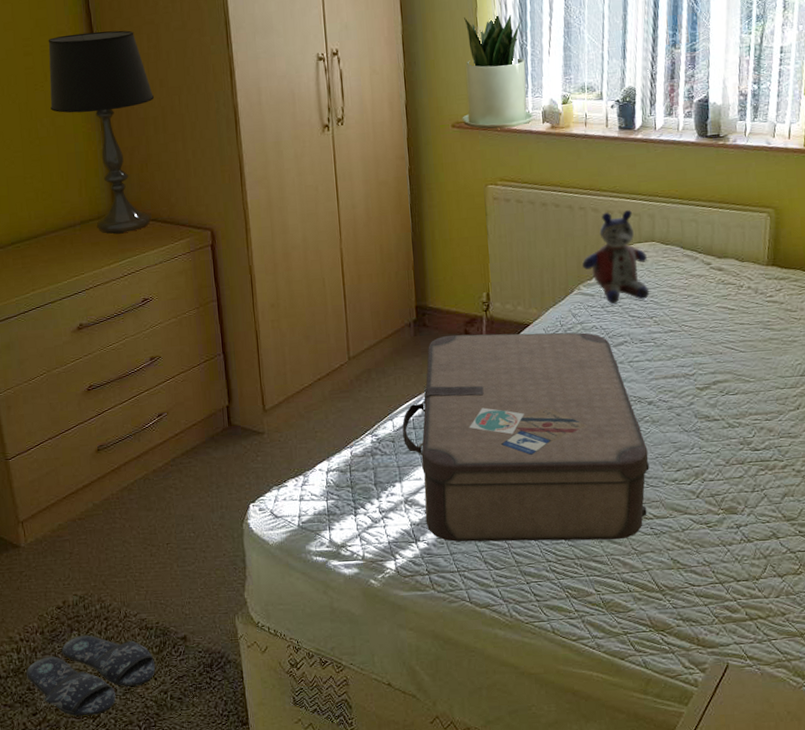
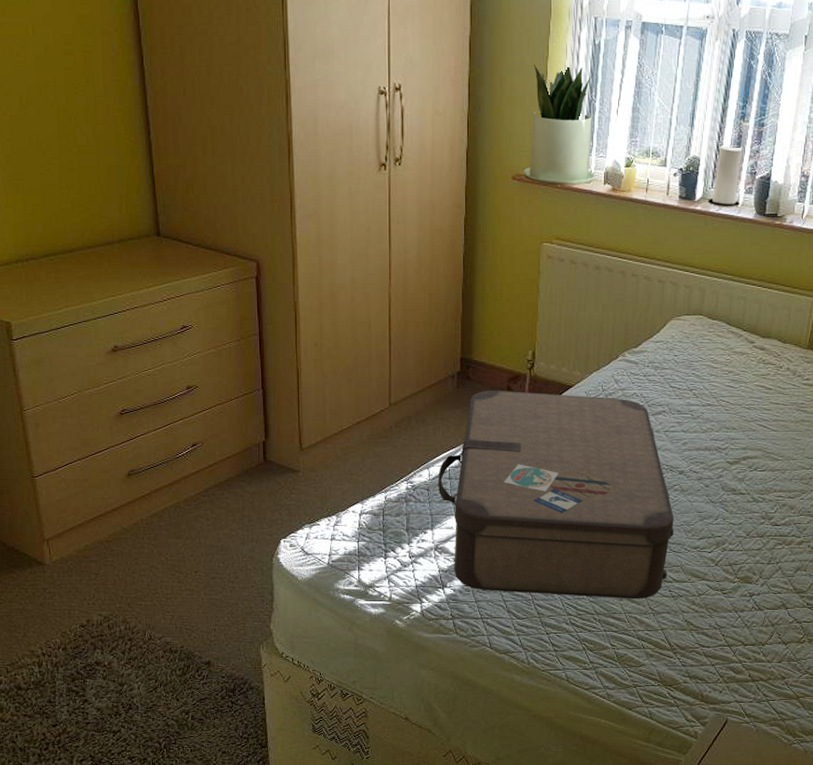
slippers: present [26,634,156,717] -> none [47,653,178,731]
table lamp: present [48,30,155,234] -> none [91,37,204,255]
stuffed bear: present [581,209,650,304] -> none [628,281,694,373]
candle: none [648,72,681,133] -> present [708,145,743,207]

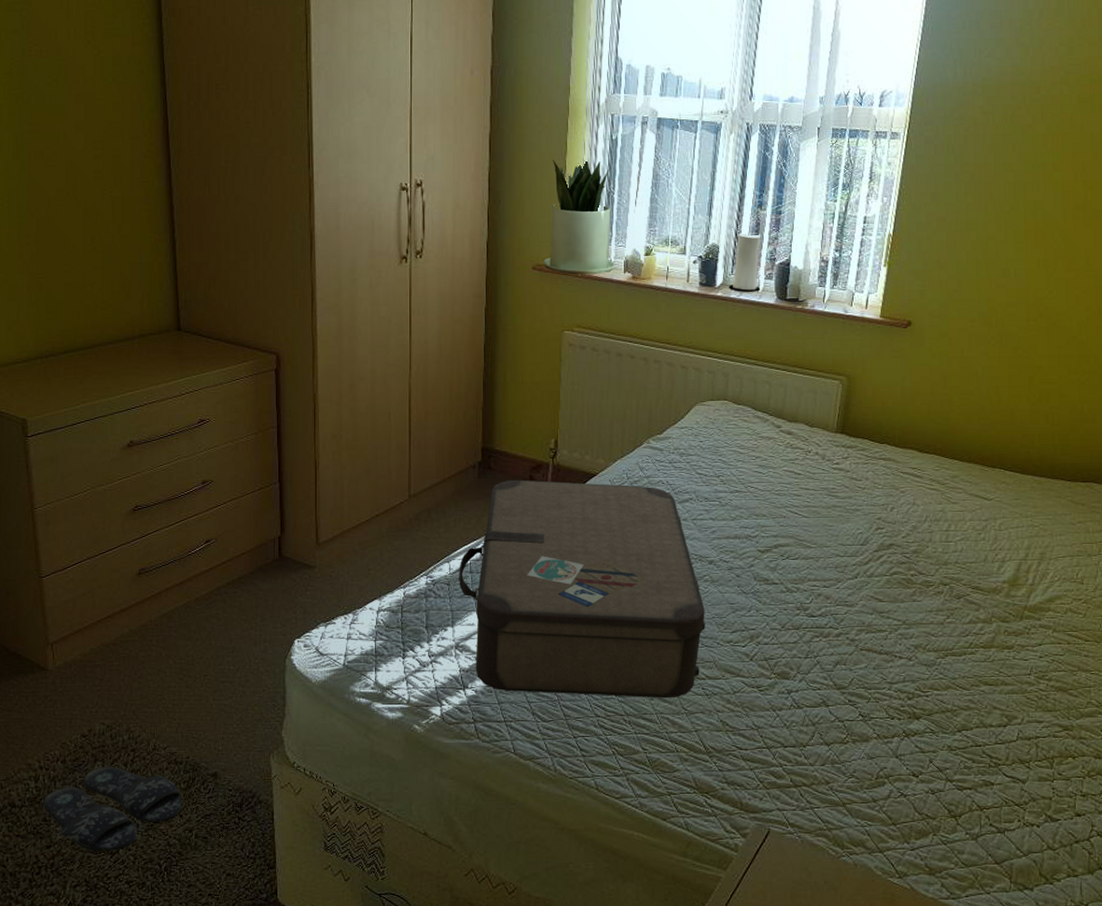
slippers: none [47,653,178,731] -> present [43,766,182,852]

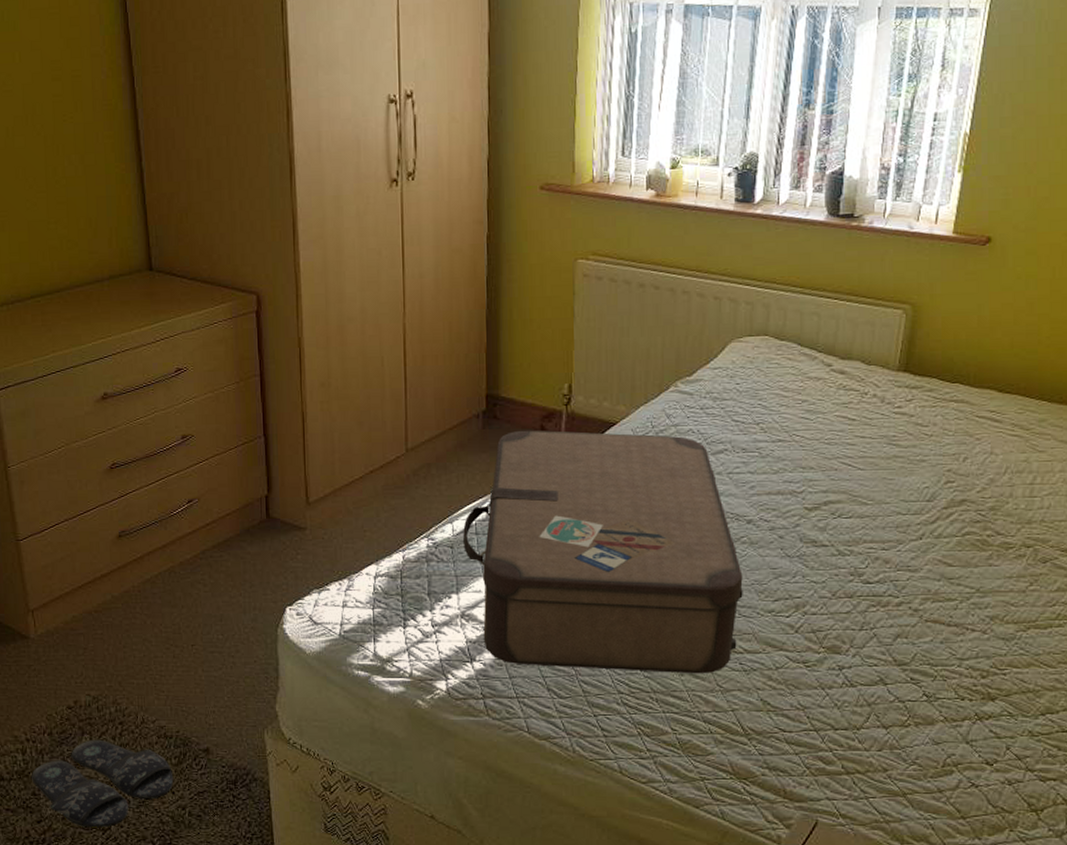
planter: present [542,160,615,275] -> none [551,59,636,194]
candle: present [728,233,761,293] -> none [769,137,809,209]

